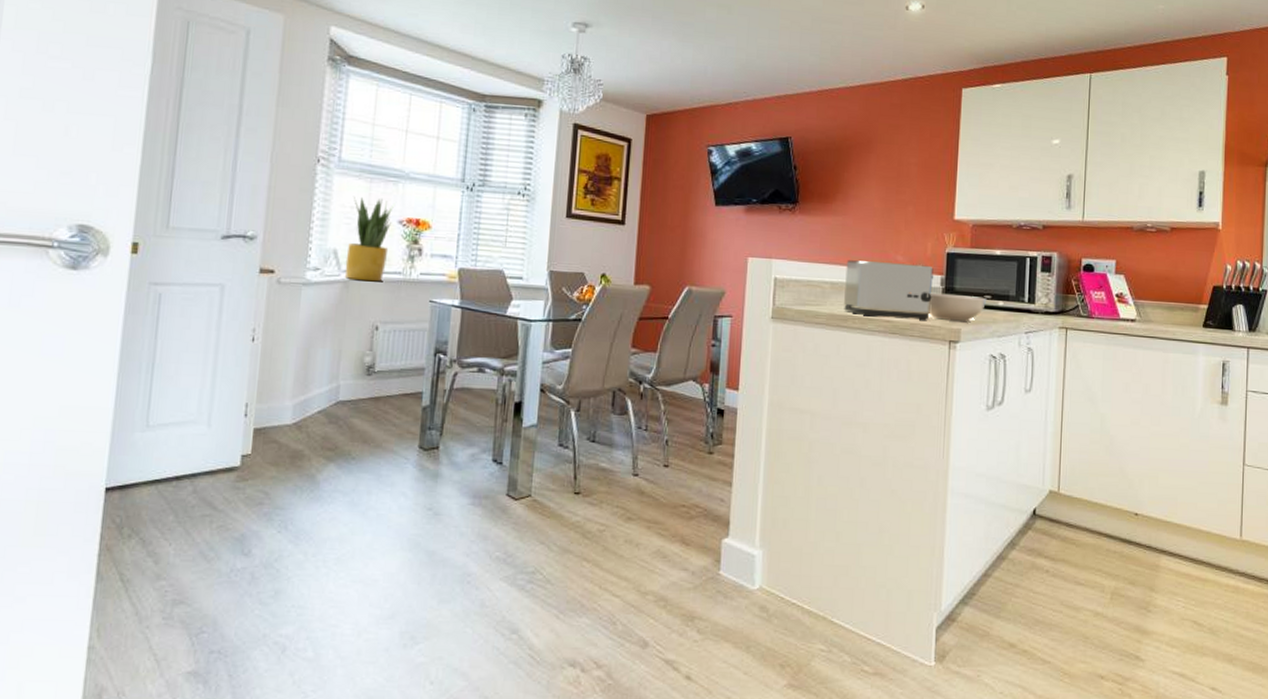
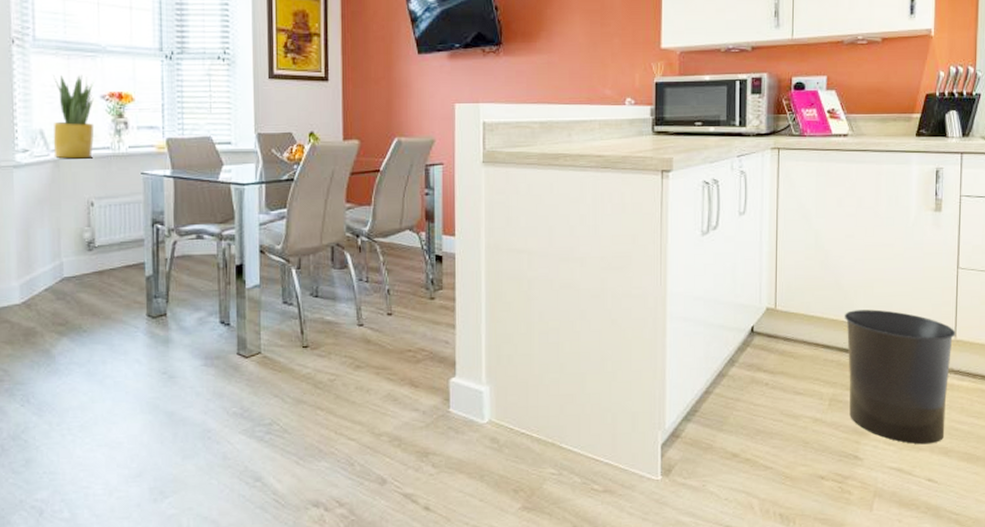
toaster: present [843,259,934,321] -> none [553,96,642,153]
bowl: present [929,292,987,322] -> none [640,123,698,151]
waste bin: none [1129,500,1241,650] -> present [845,309,955,445]

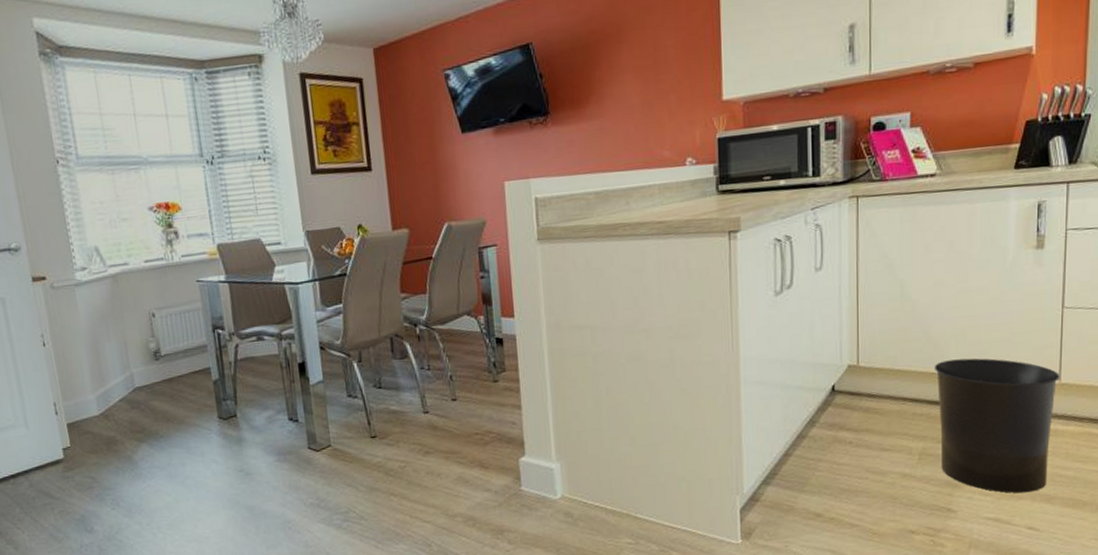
planter: present [53,75,96,159] -> none [101,189,148,273]

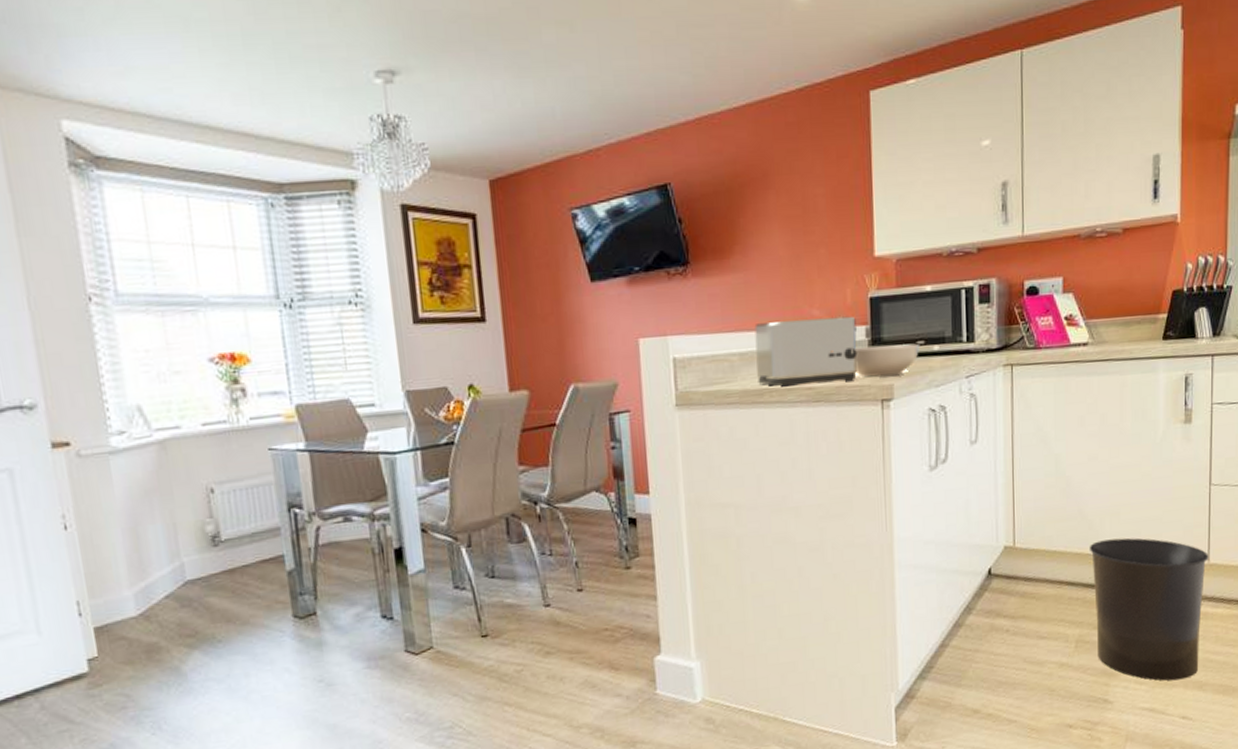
toaster: none [609,155,706,222] -> present [754,316,858,387]
bowl: none [703,179,767,211] -> present [855,343,921,377]

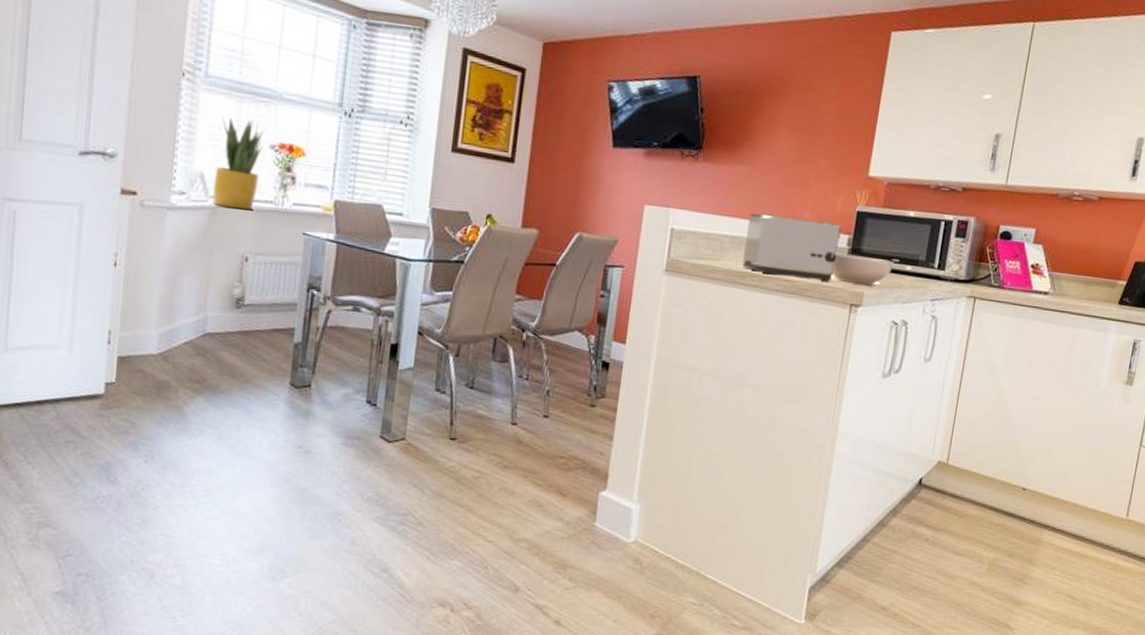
planter: none [146,335,206,439] -> present [212,117,267,211]
waste bin: present [1090,537,1209,681] -> none [1007,475,1128,623]

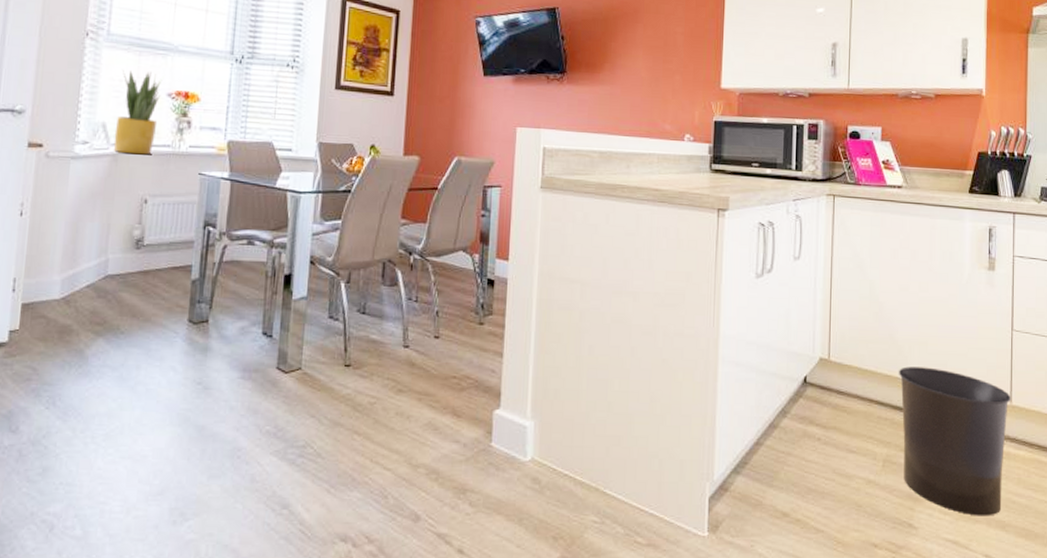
toaster: present [742,213,841,283] -> none [612,128,701,190]
bowl: present [831,252,895,285] -> none [697,161,755,190]
waste bin: none [1007,475,1128,623] -> present [899,366,1011,516]

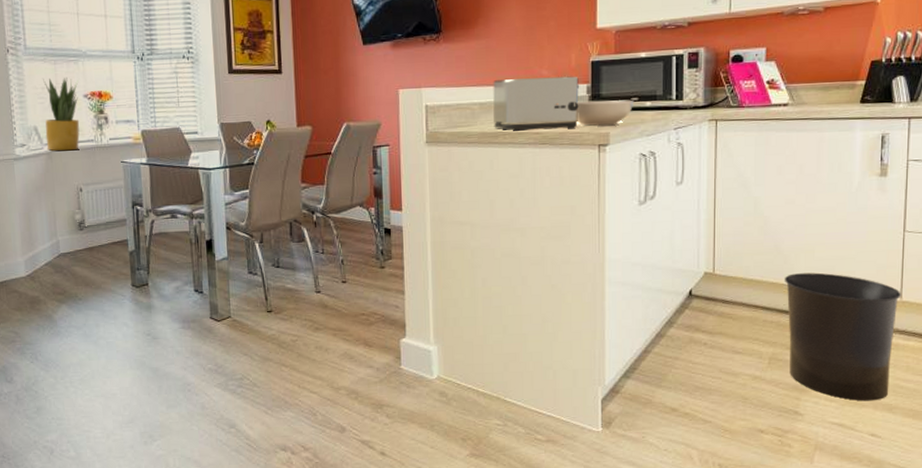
toaster: none [612,128,701,190] -> present [492,76,579,131]
bowl: none [697,161,755,190] -> present [577,100,634,126]

